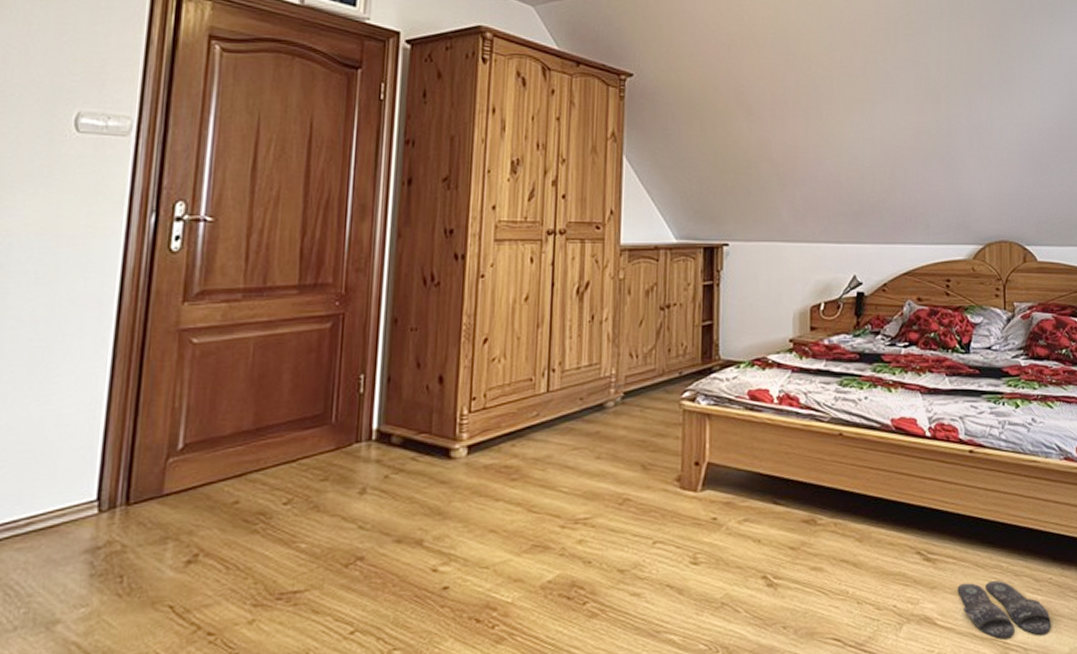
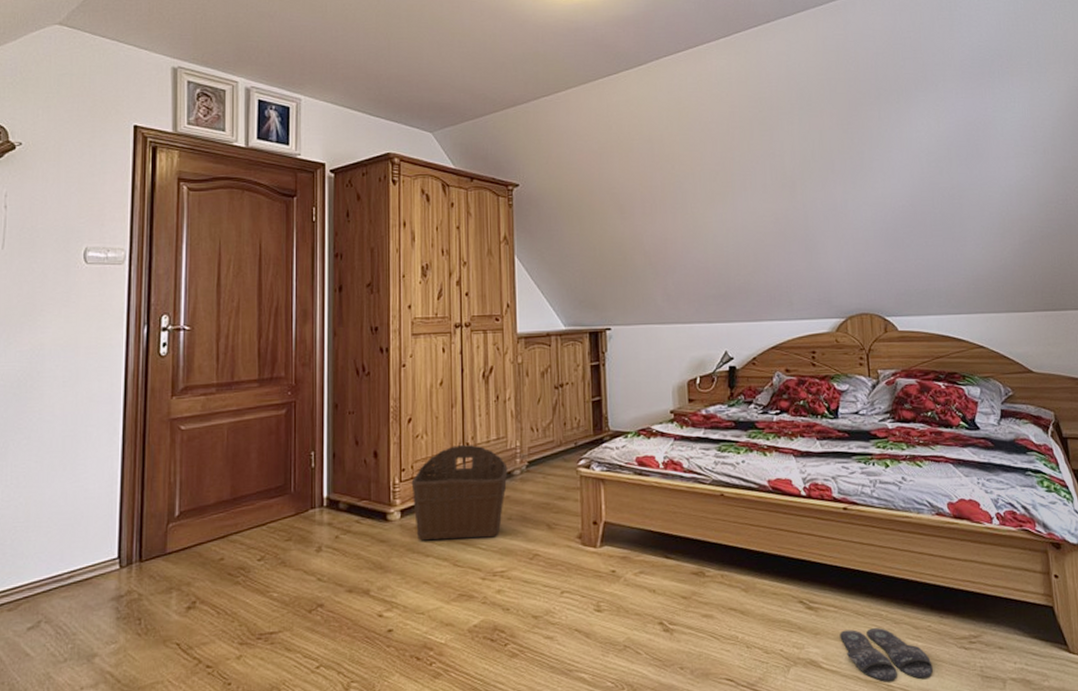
wicker basket: none [482,370,600,483] -> present [411,444,508,541]

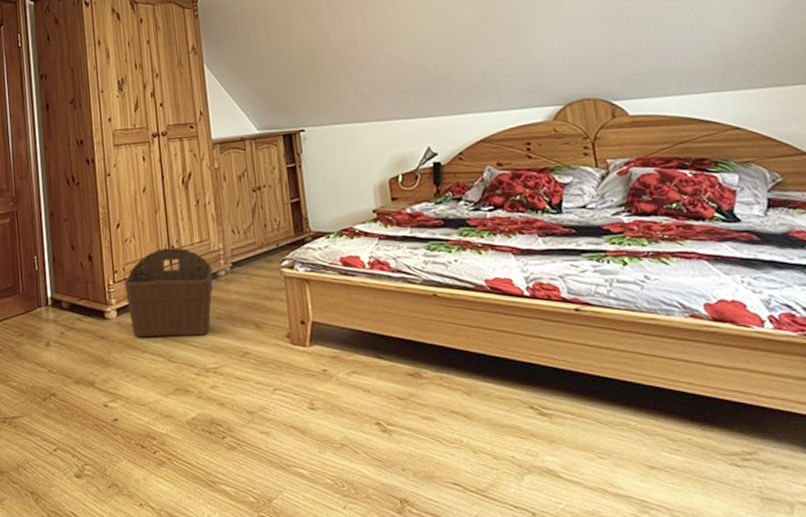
slippers: present [840,628,933,682] -> none [580,438,697,497]

